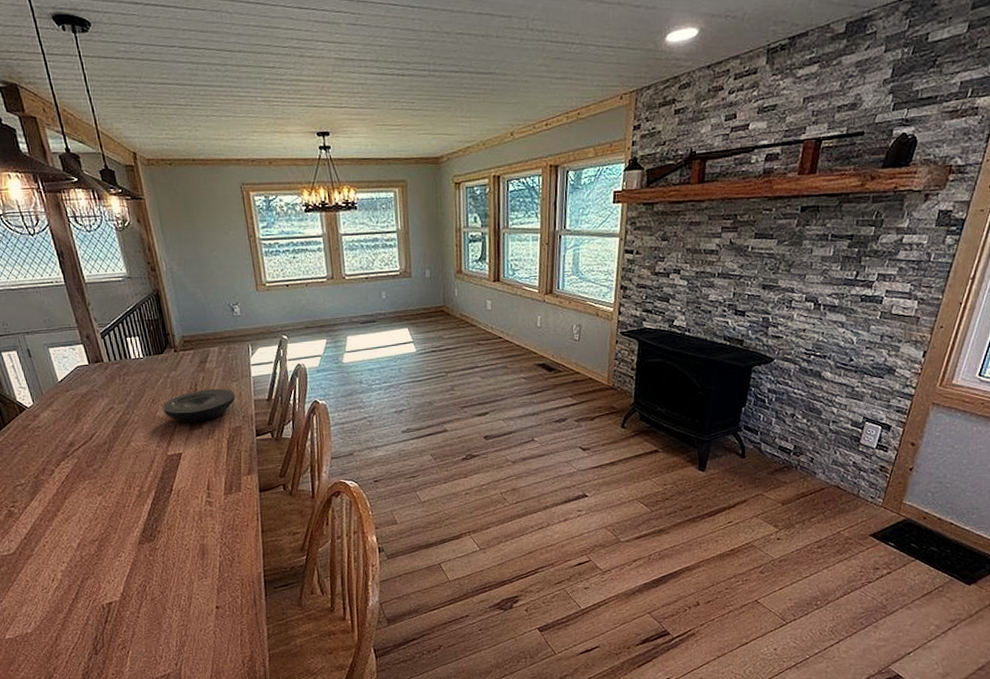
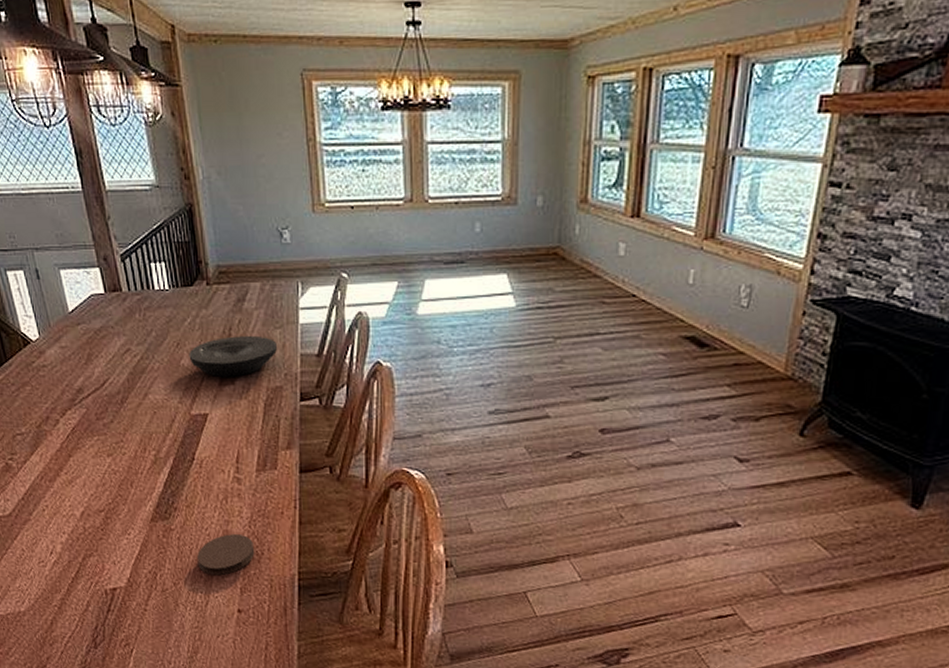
coaster: none [179,546,227,582] -> present [197,534,255,576]

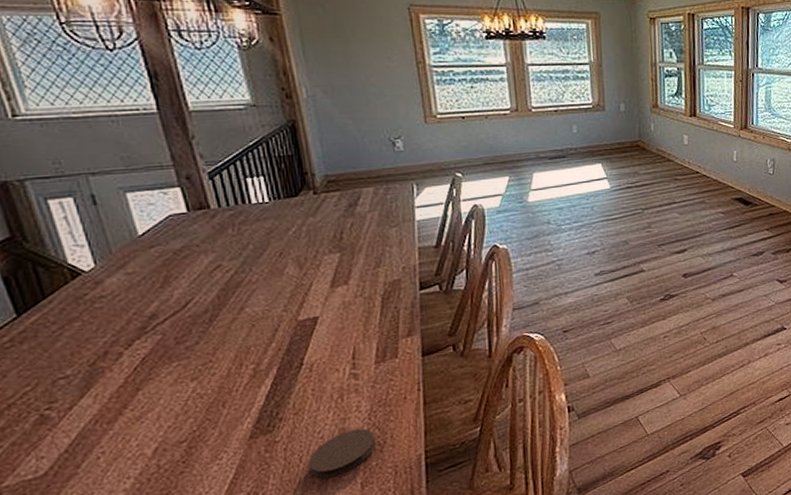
plate: present [189,336,277,377] -> none [294,236,394,280]

